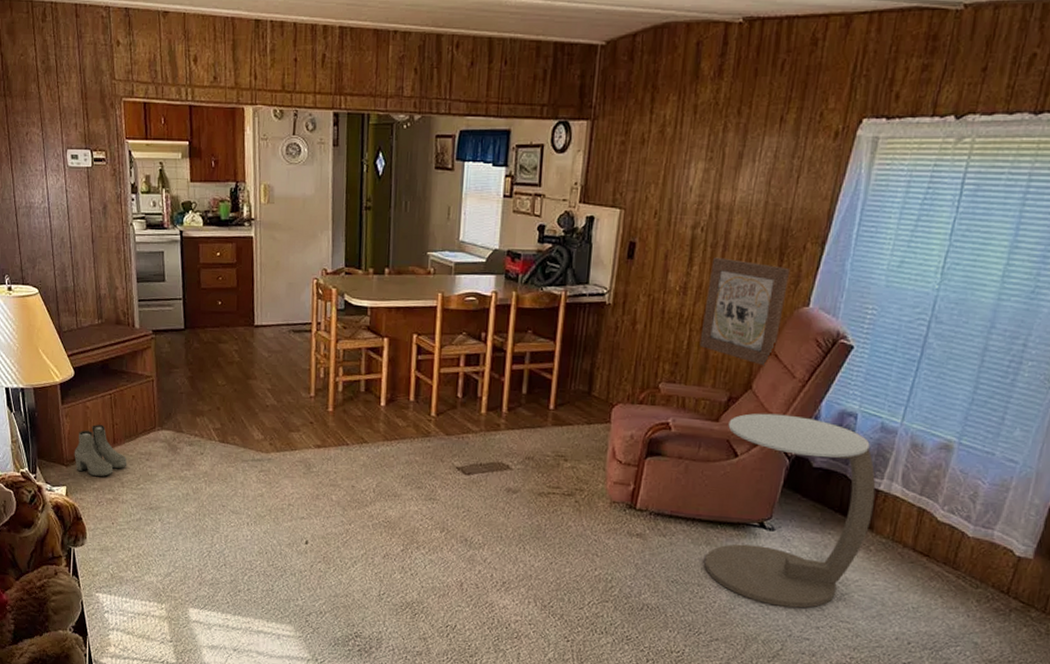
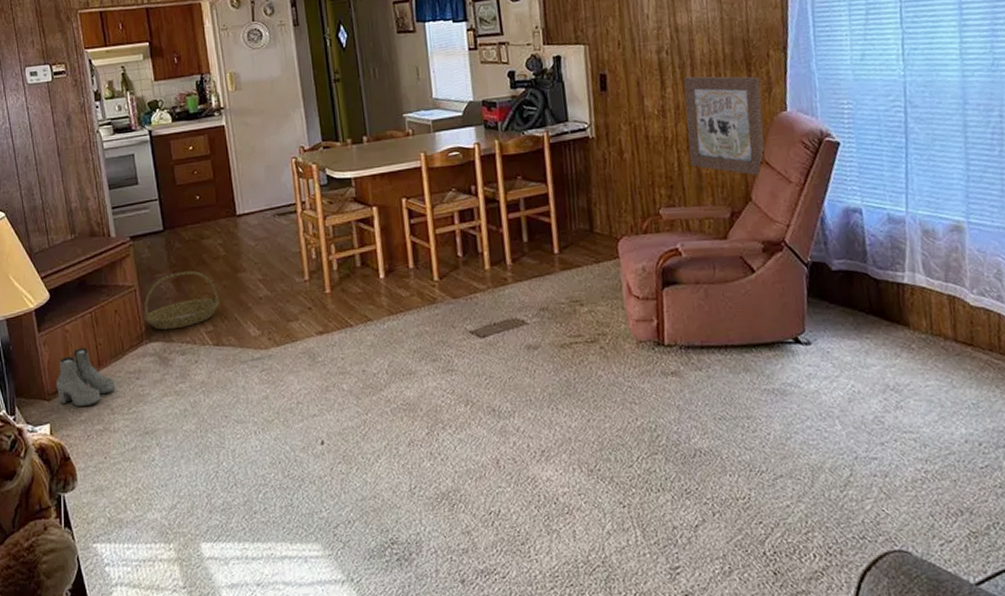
basket: none [159,370,230,422] -> present [144,270,220,330]
side table: present [704,413,876,609] -> none [737,220,905,427]

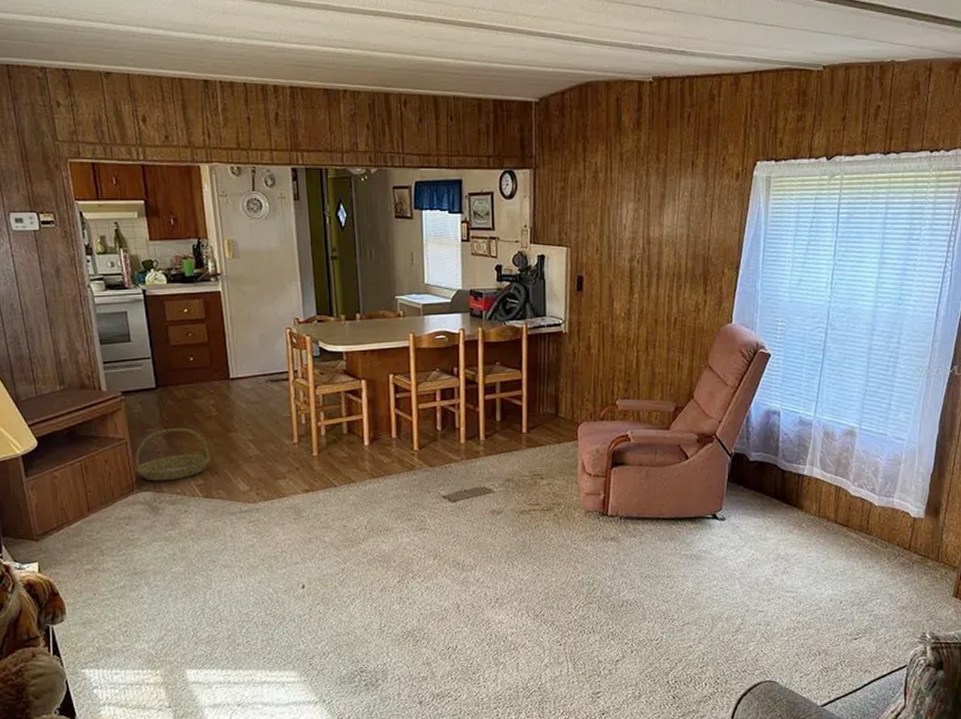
boots: present [56,348,116,407] -> none [44,494,106,548]
wall art: present [683,76,766,176] -> none [646,285,714,378]

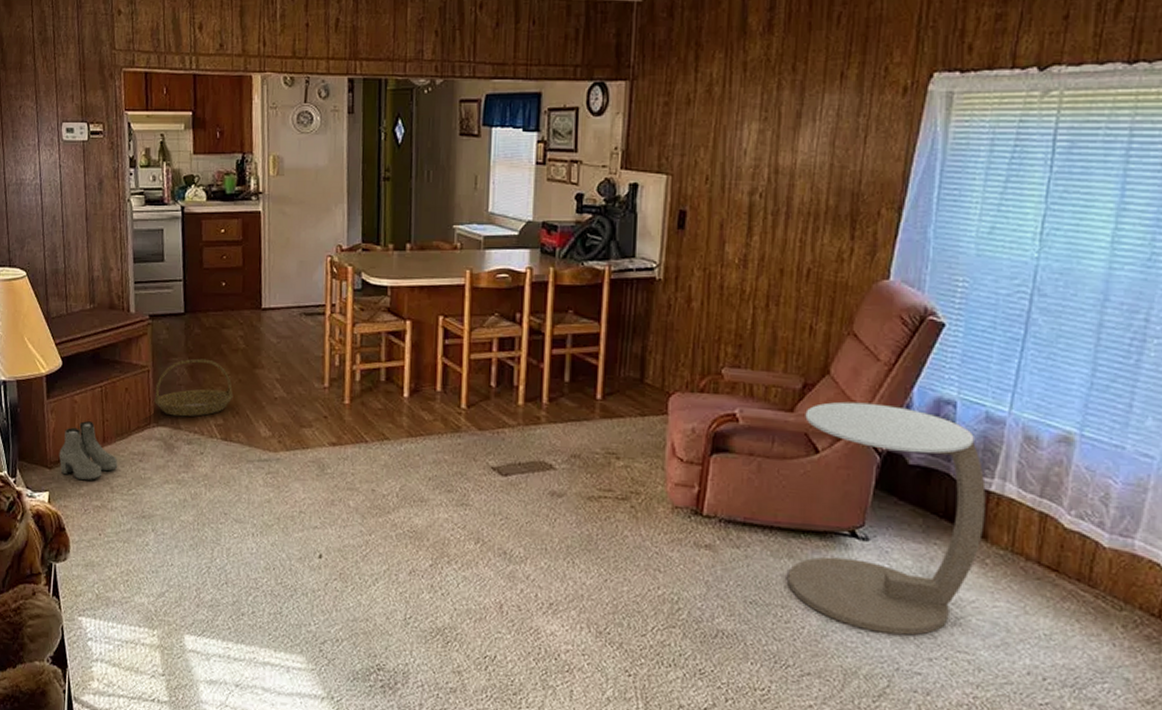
boots: none [44,494,106,548] -> present [59,421,118,481]
side table: none [671,418,801,586] -> present [787,401,986,636]

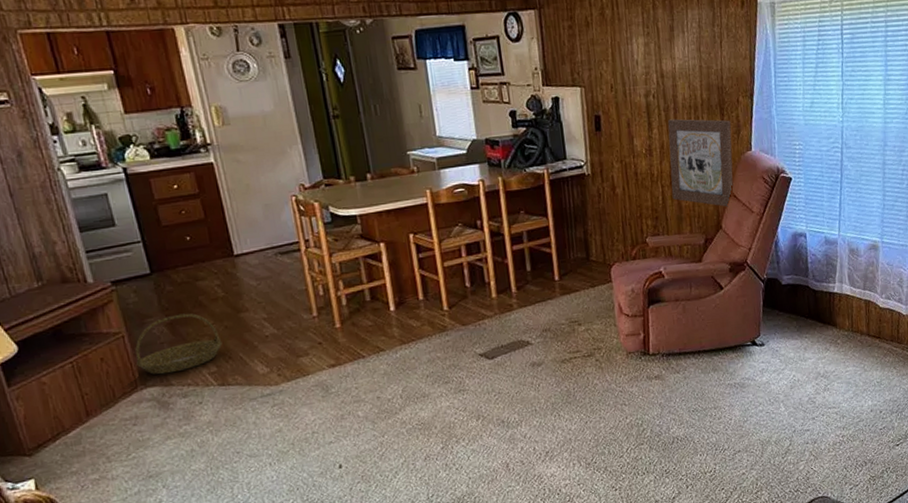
boots: present [59,421,118,481] -> none [36,399,110,459]
wall art: none [765,226,865,348] -> present [667,119,734,207]
side table: present [787,401,986,636] -> none [709,244,834,410]

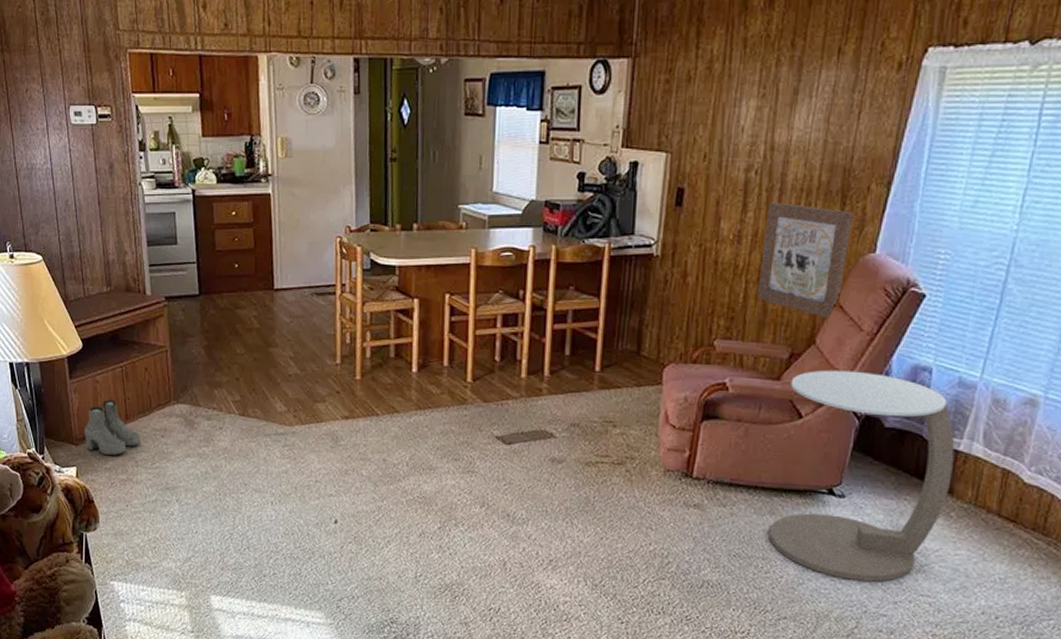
boots: none [36,399,110,459] -> present [84,400,141,456]
basket: present [135,313,223,375] -> none [173,338,249,394]
side table: none [709,244,834,410] -> present [769,370,955,582]

